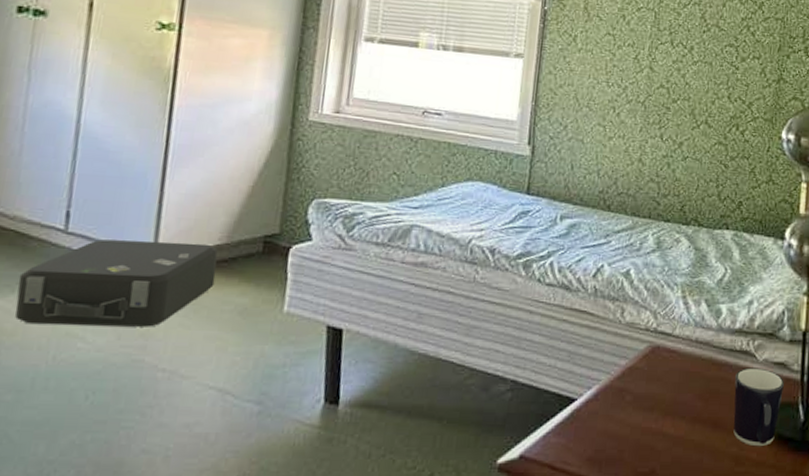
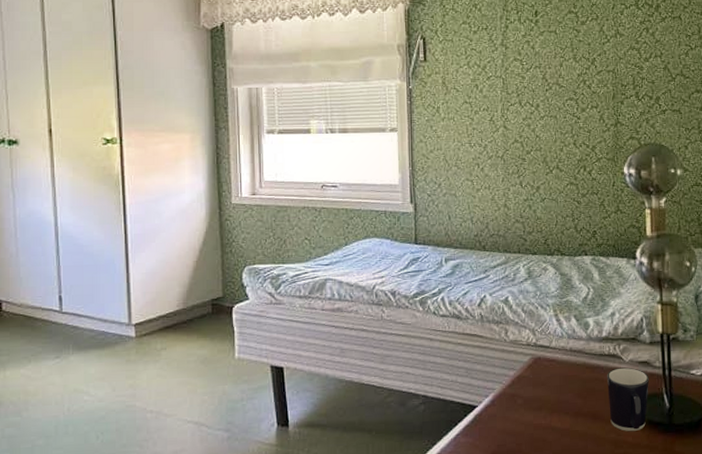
suitcase: present [15,239,218,327] -> none [32,310,179,386]

